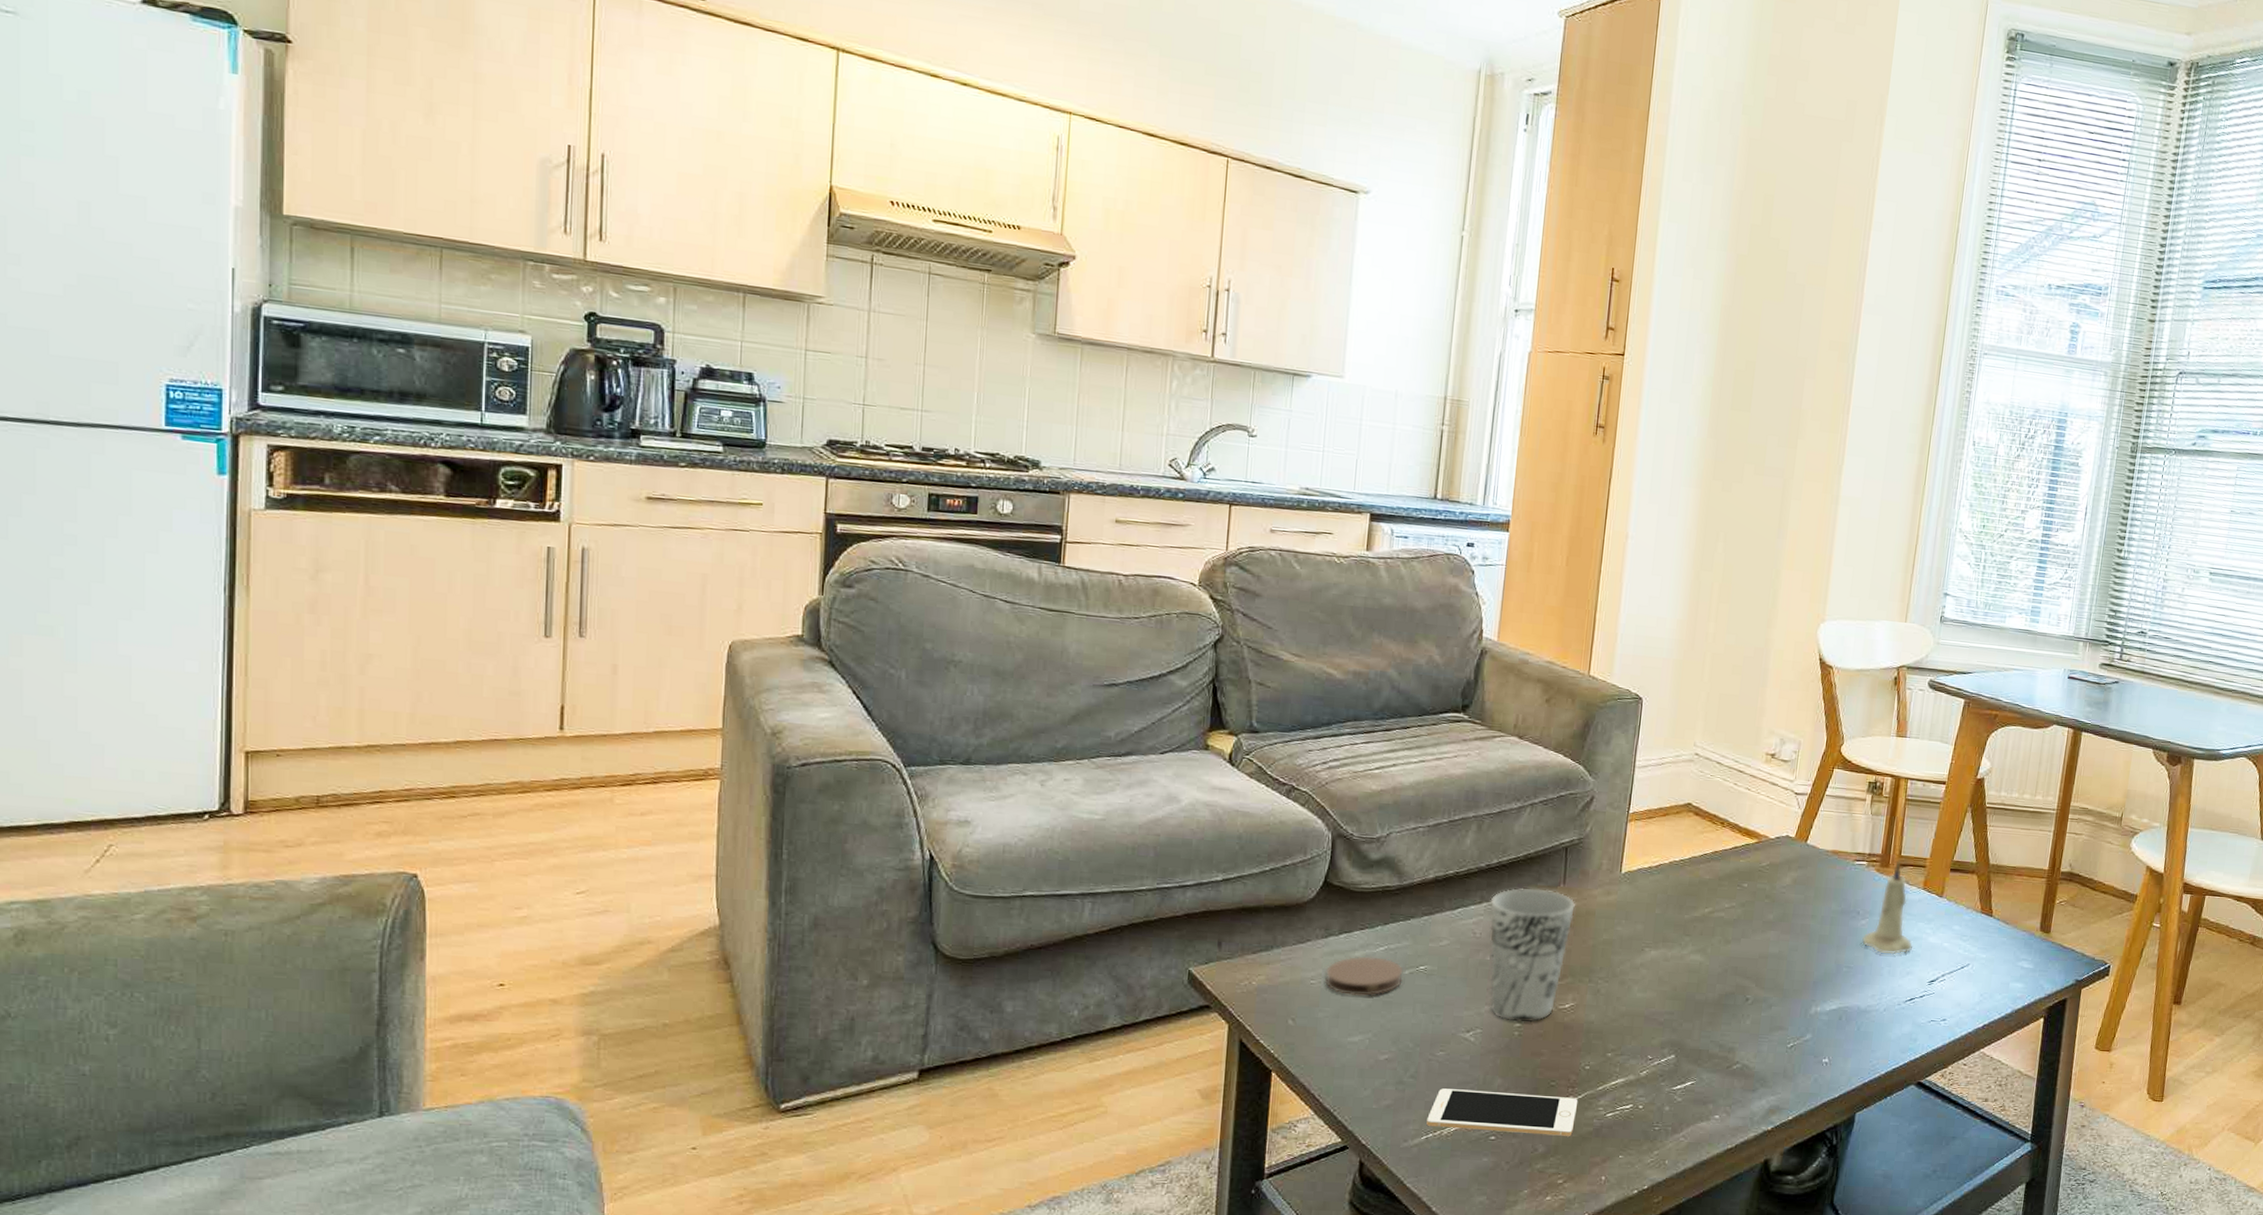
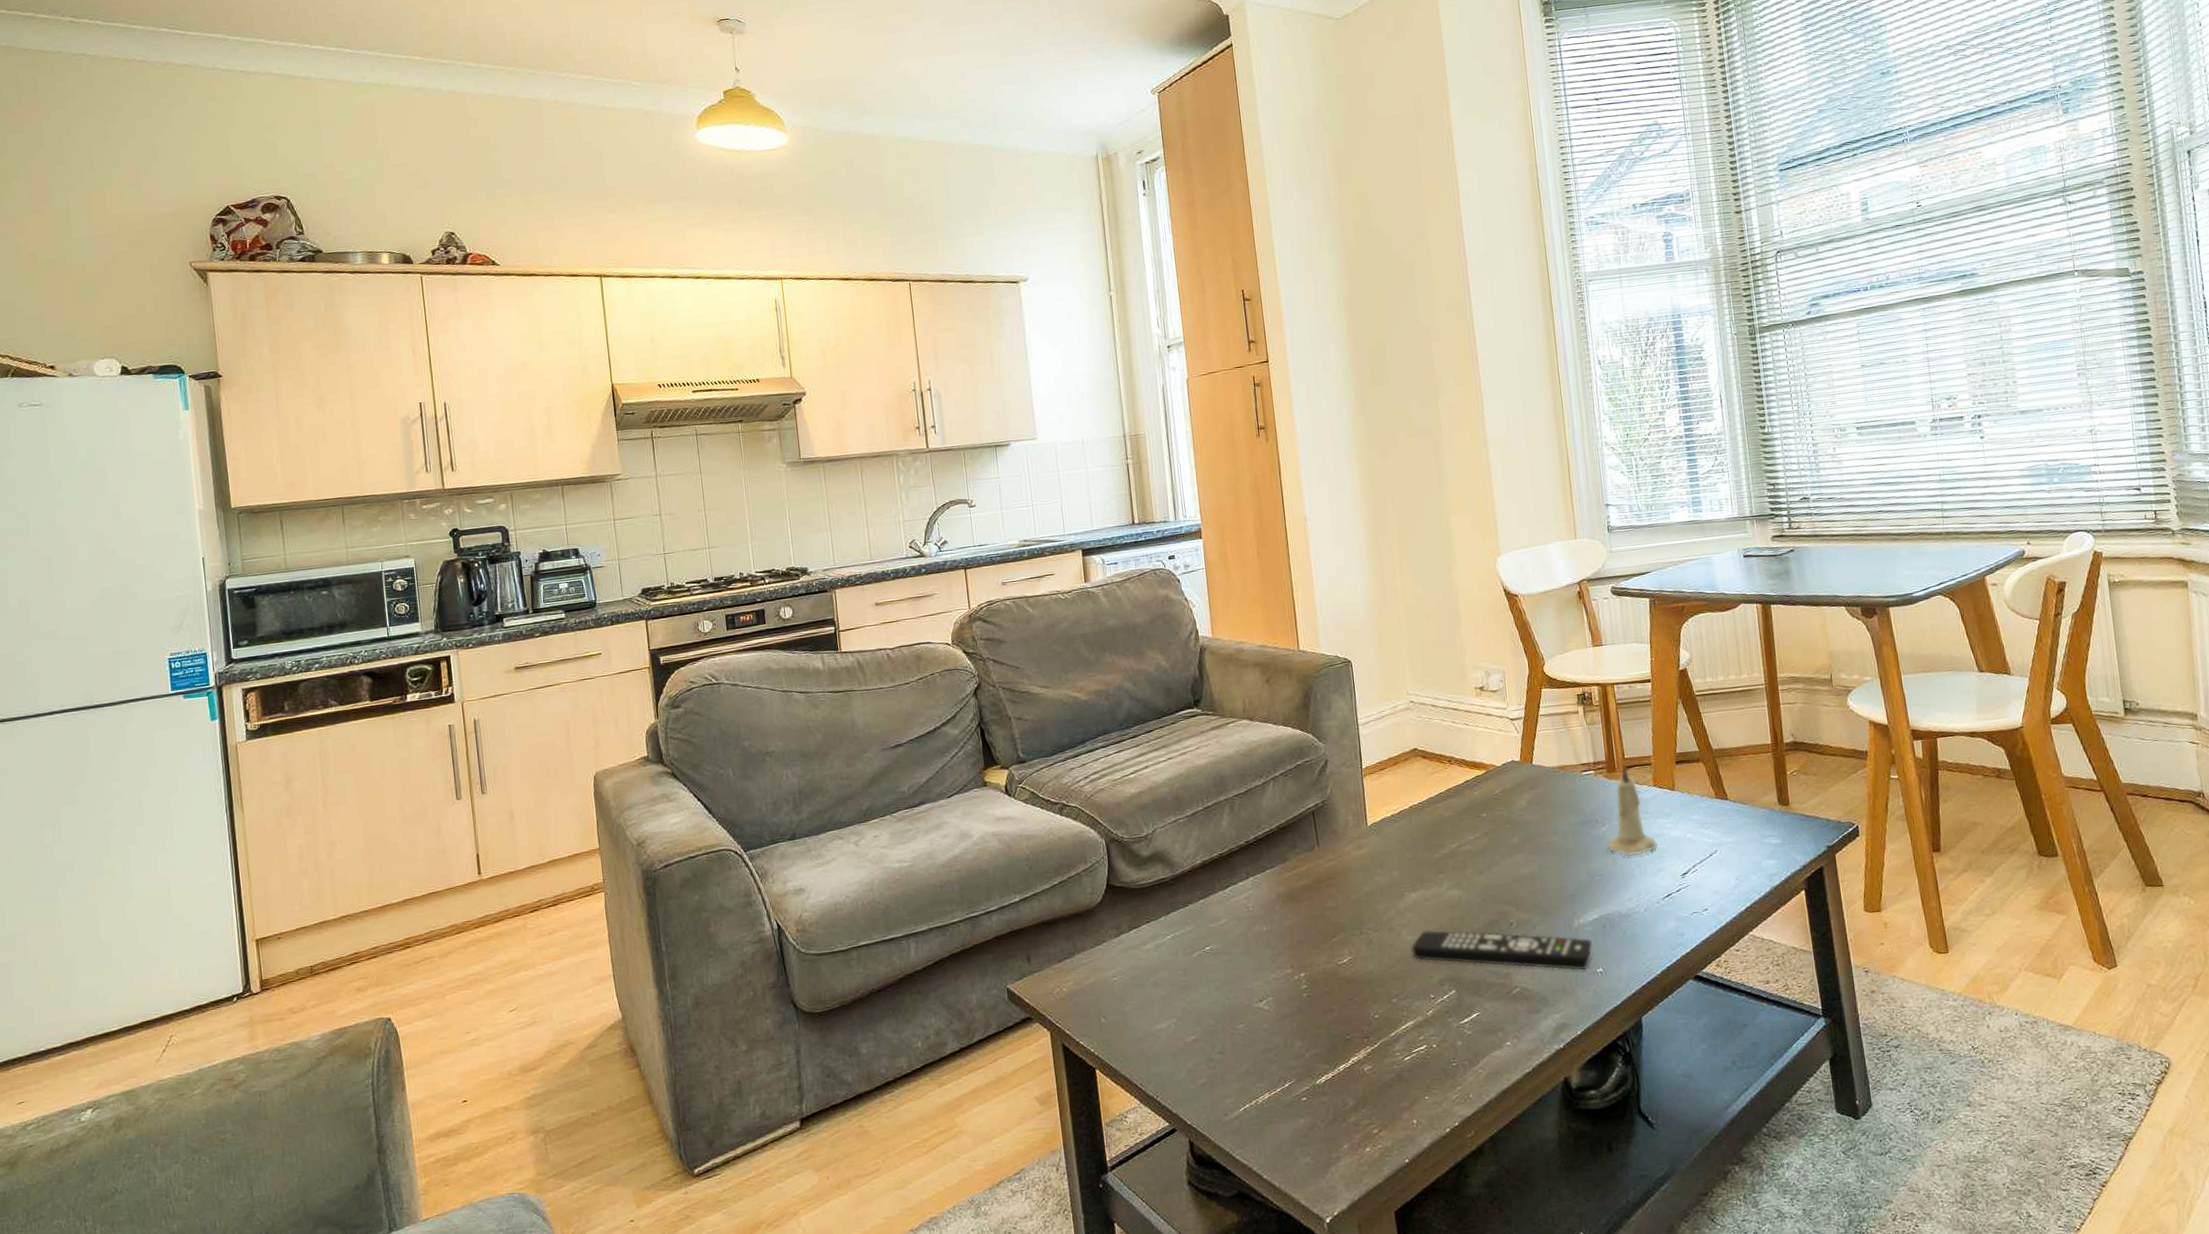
coaster: present [1325,956,1403,996] -> none [1124,945,1193,986]
cell phone: present [1426,1088,1578,1136] -> none [1241,1047,1377,1097]
cup: present [1490,887,1575,1023] -> none [1255,854,1334,984]
remote control: none [1638,990,1824,1057] -> present [1411,930,1593,971]

